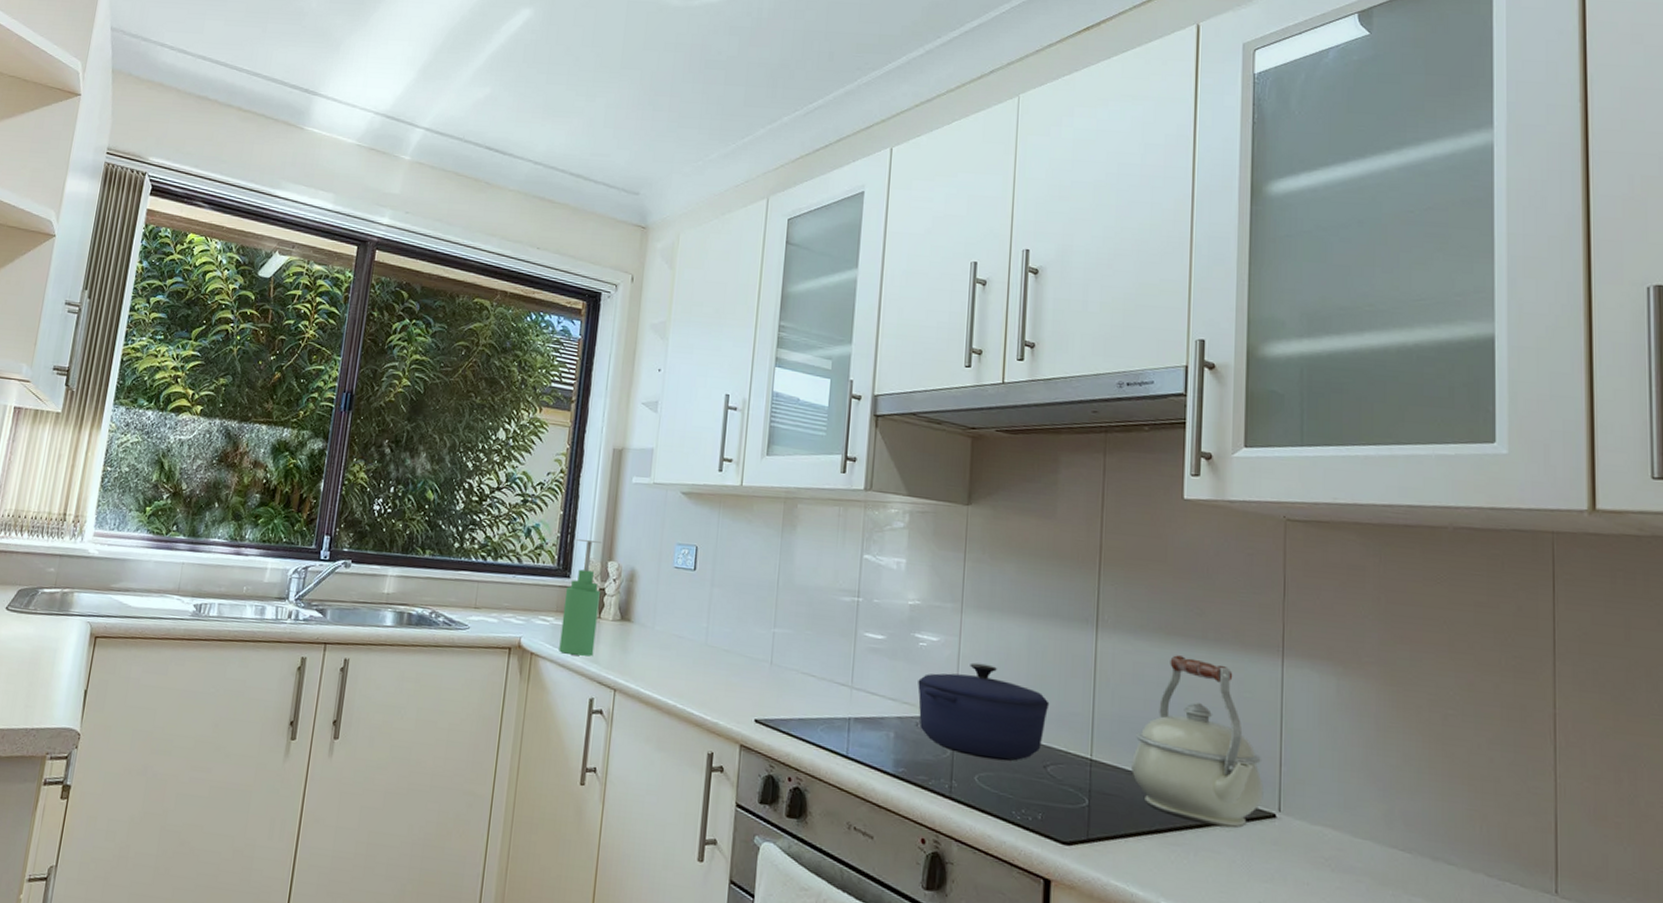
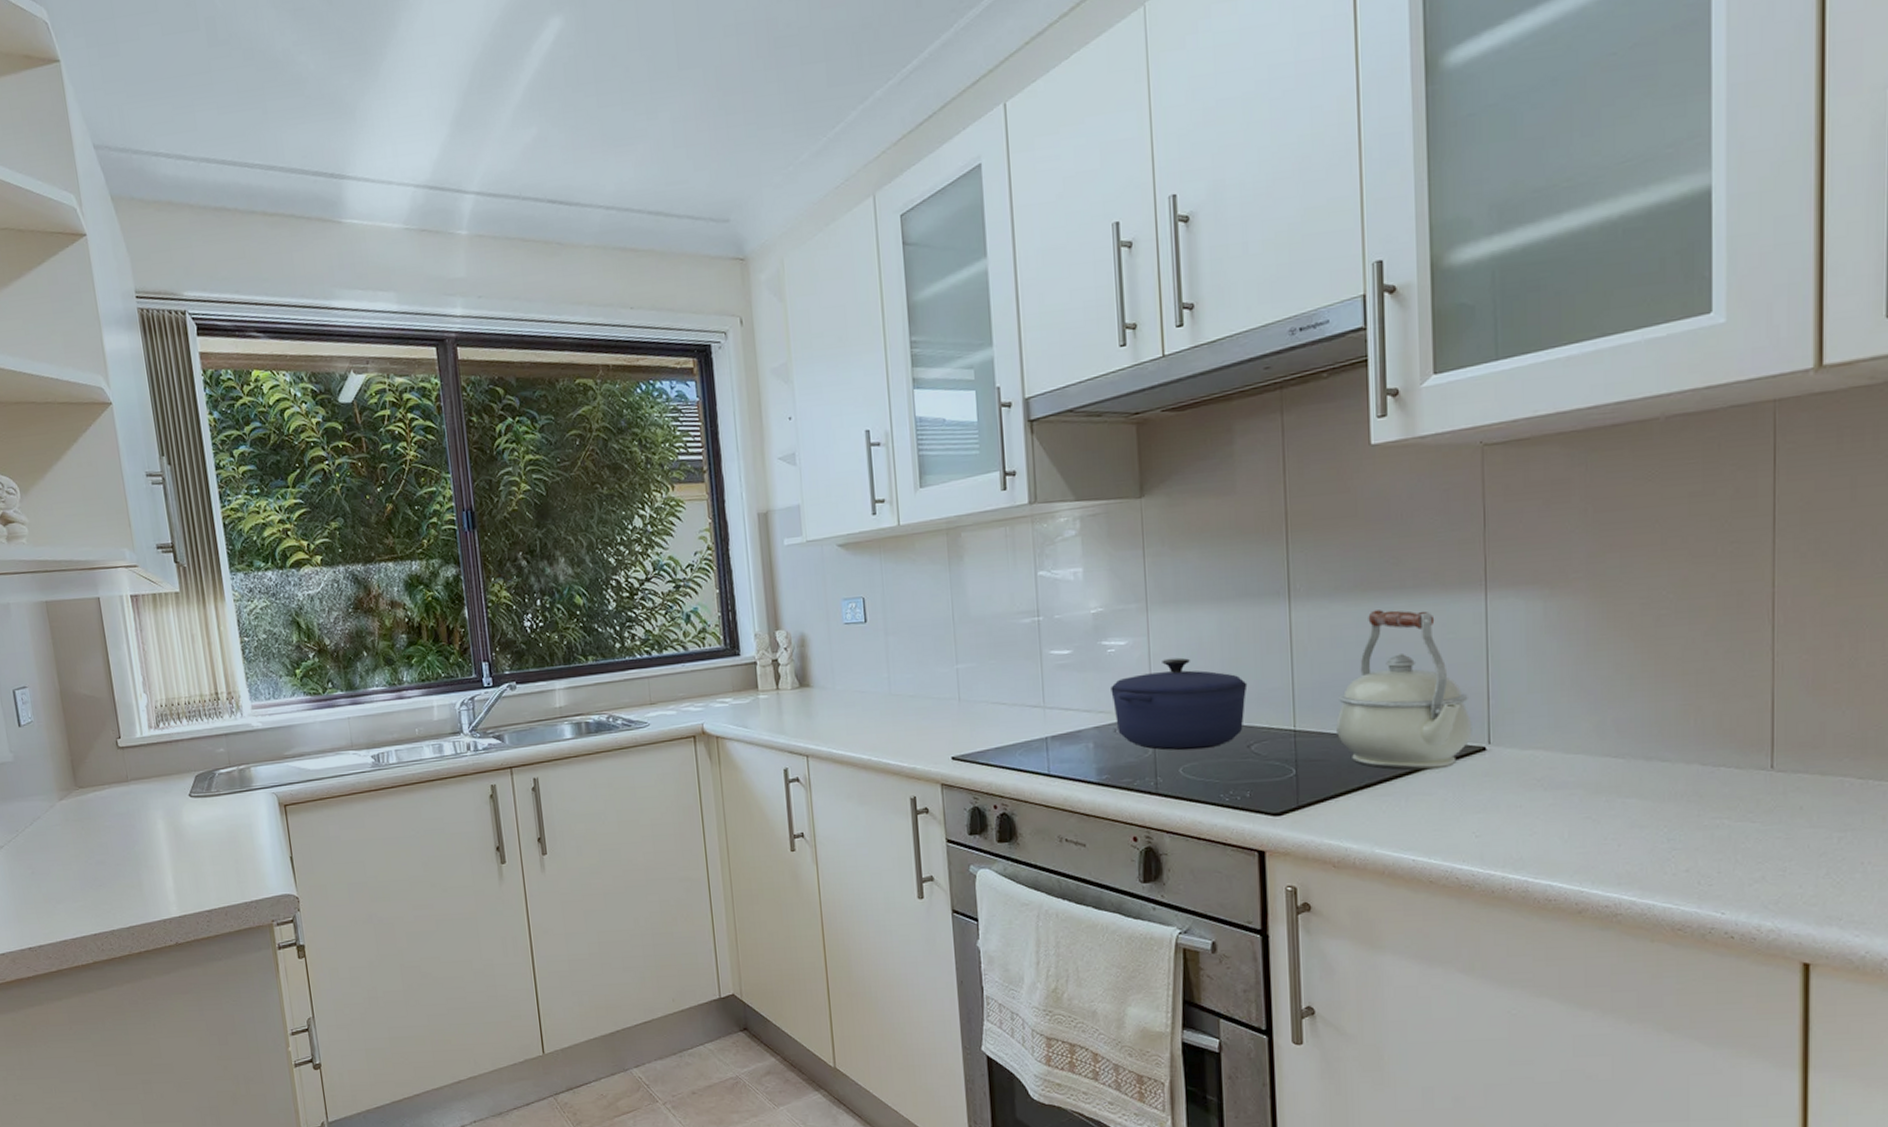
soap dispenser: present [559,539,602,657] -> none [738,613,779,731]

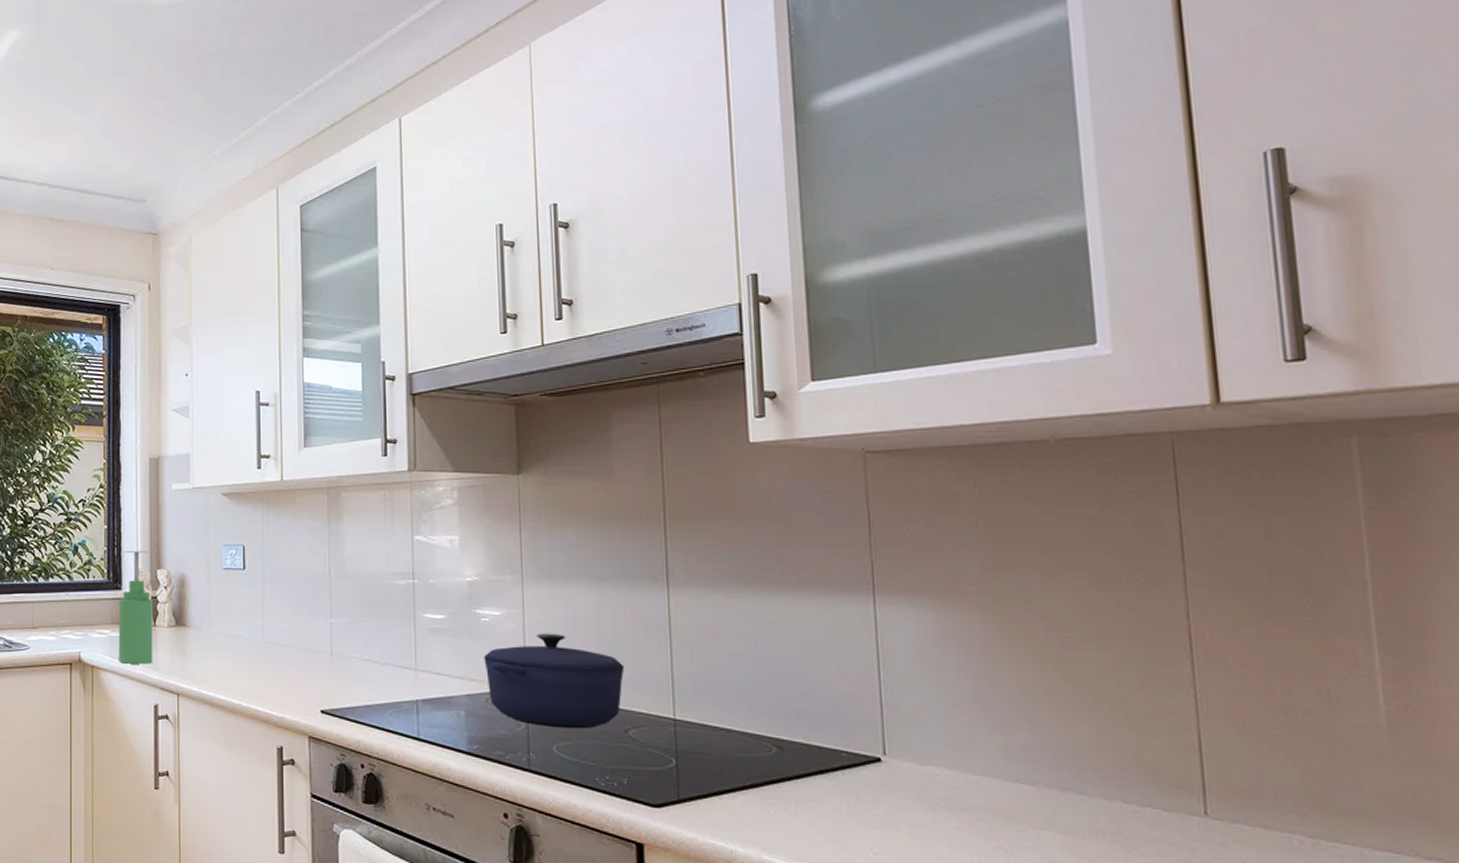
soap dispenser: none [738,613,779,731] -> present [118,551,153,664]
kettle: present [1336,610,1472,771] -> none [718,605,866,776]

